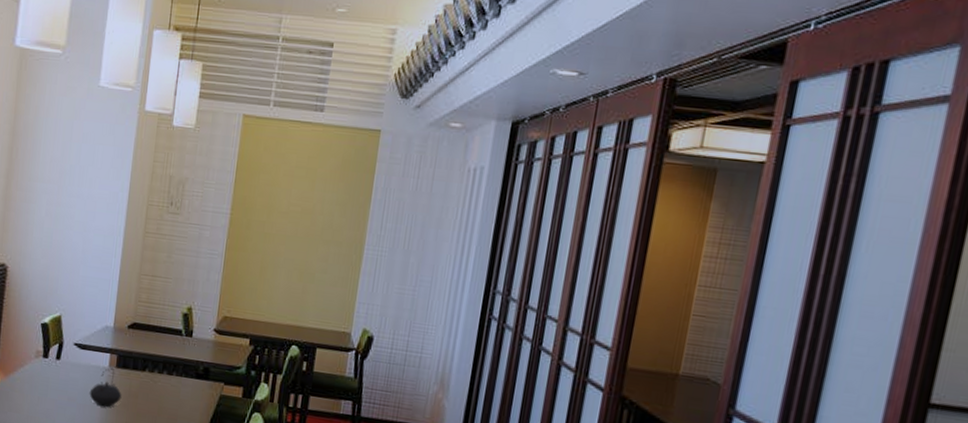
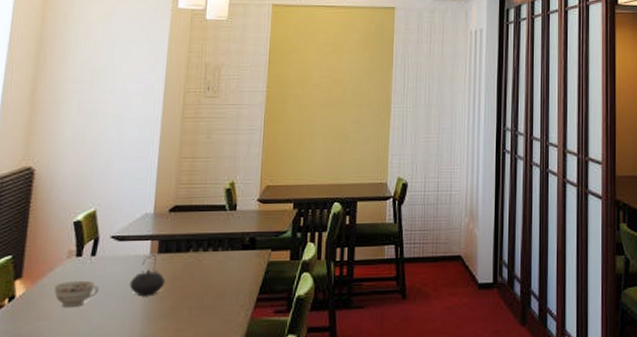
teacup: none [24,379,63,405] -> present [54,280,100,307]

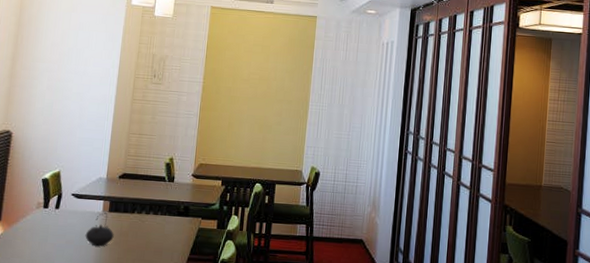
teacup: present [54,280,100,307] -> none [26,227,62,249]

